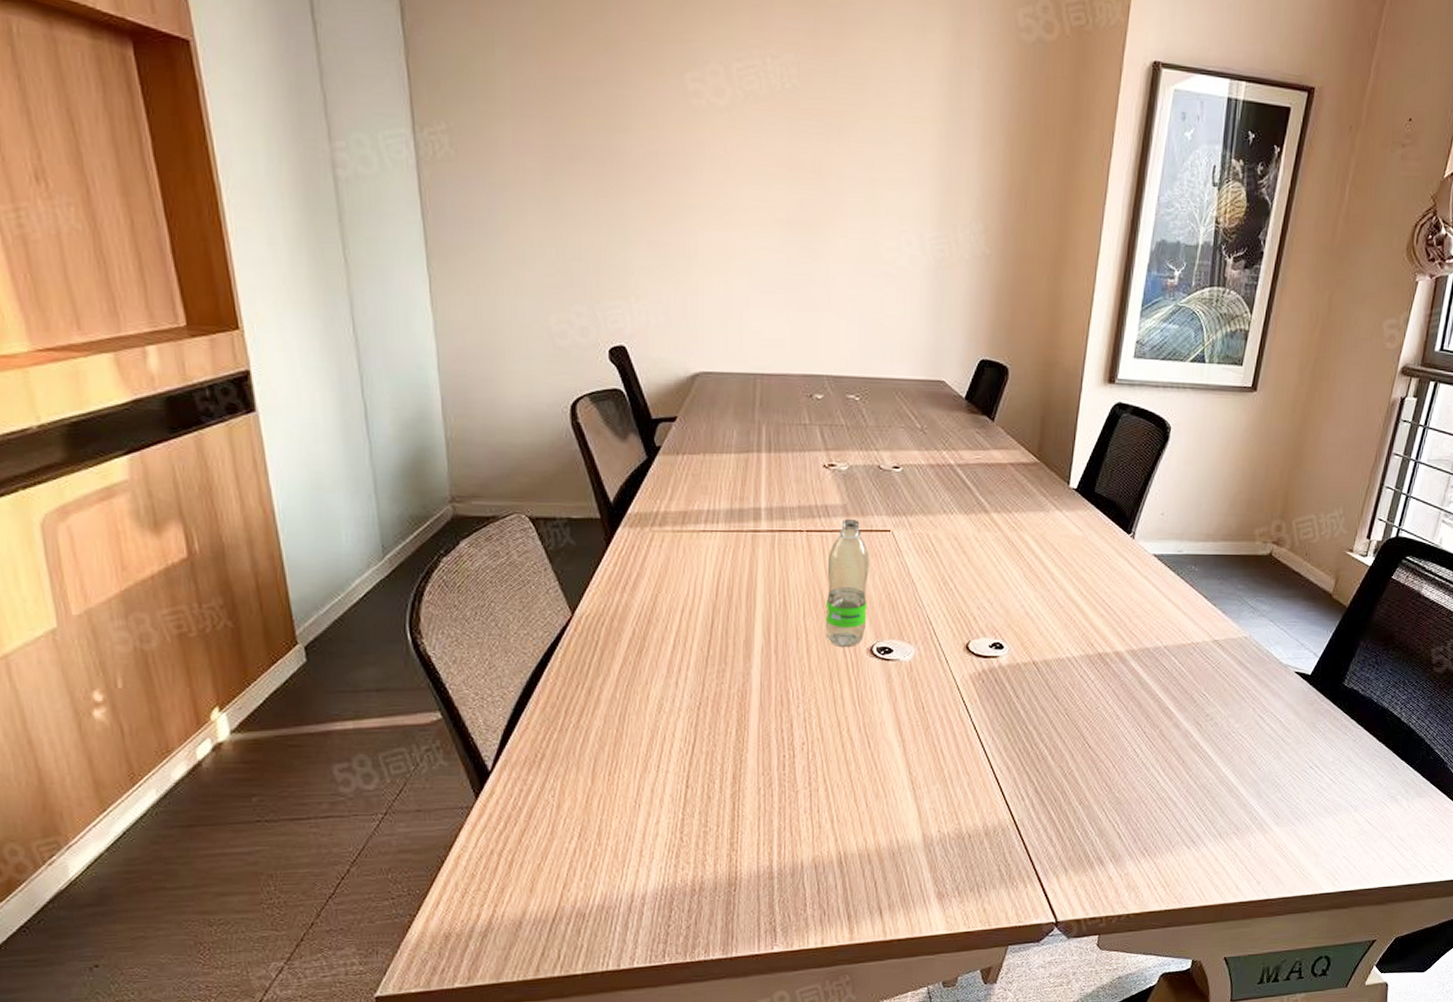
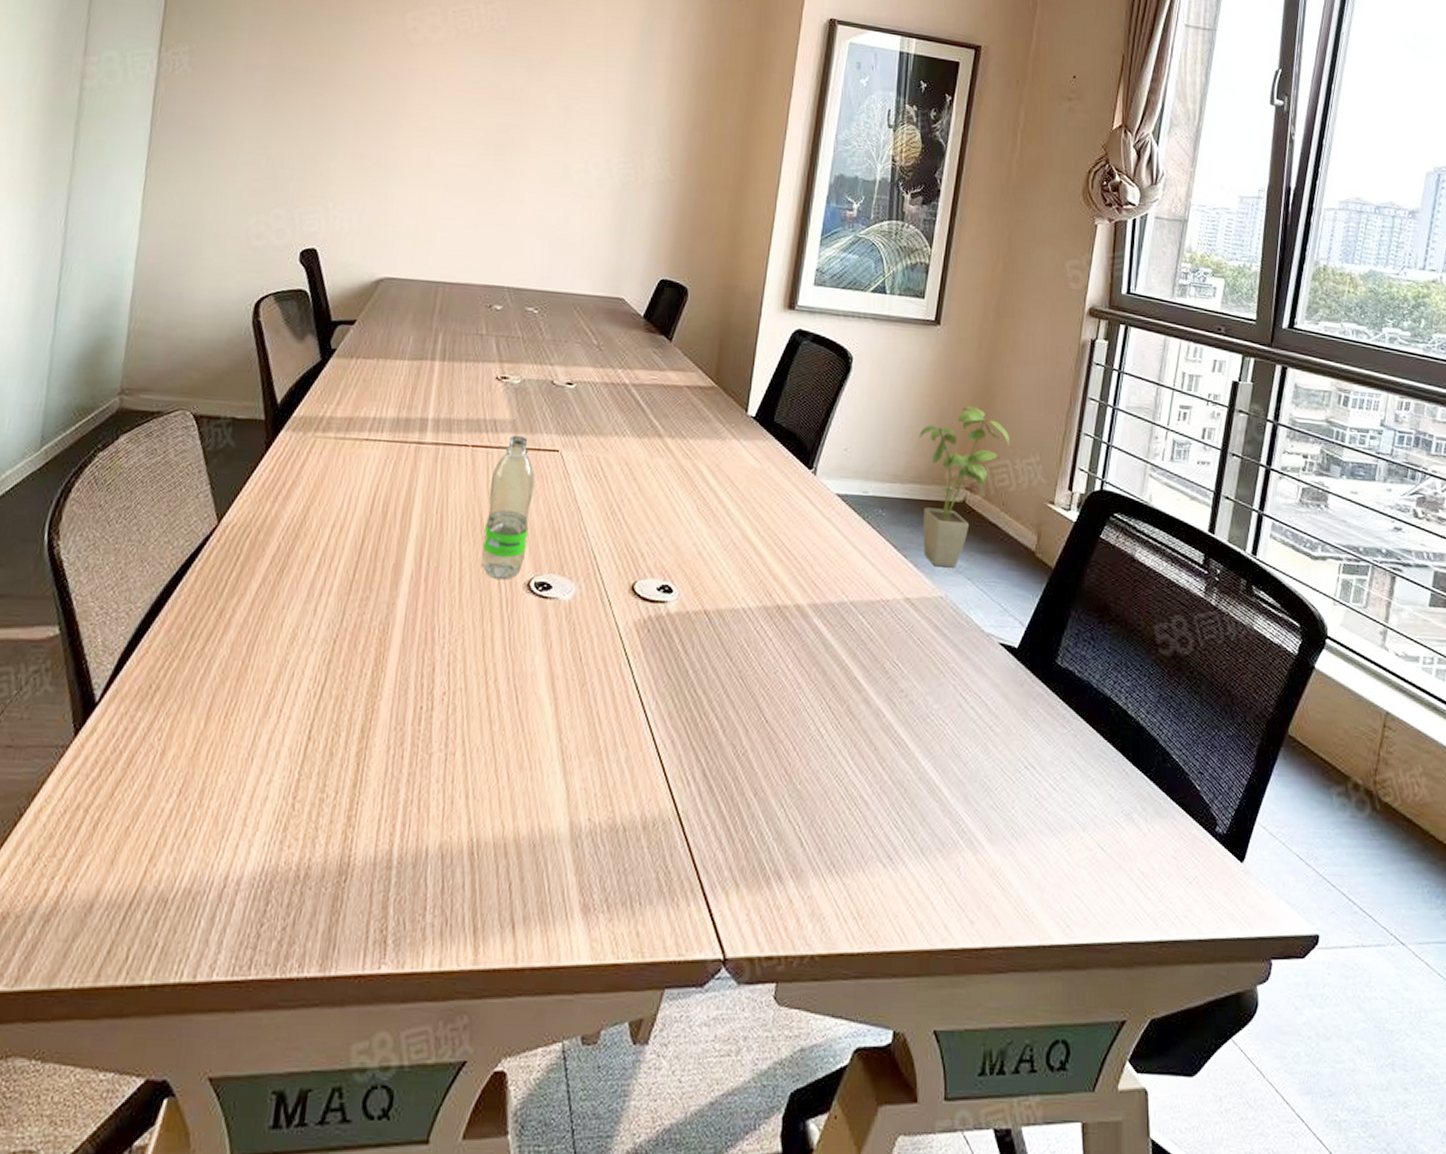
house plant: none [1231,467,1316,612] -> present [919,406,1010,568]

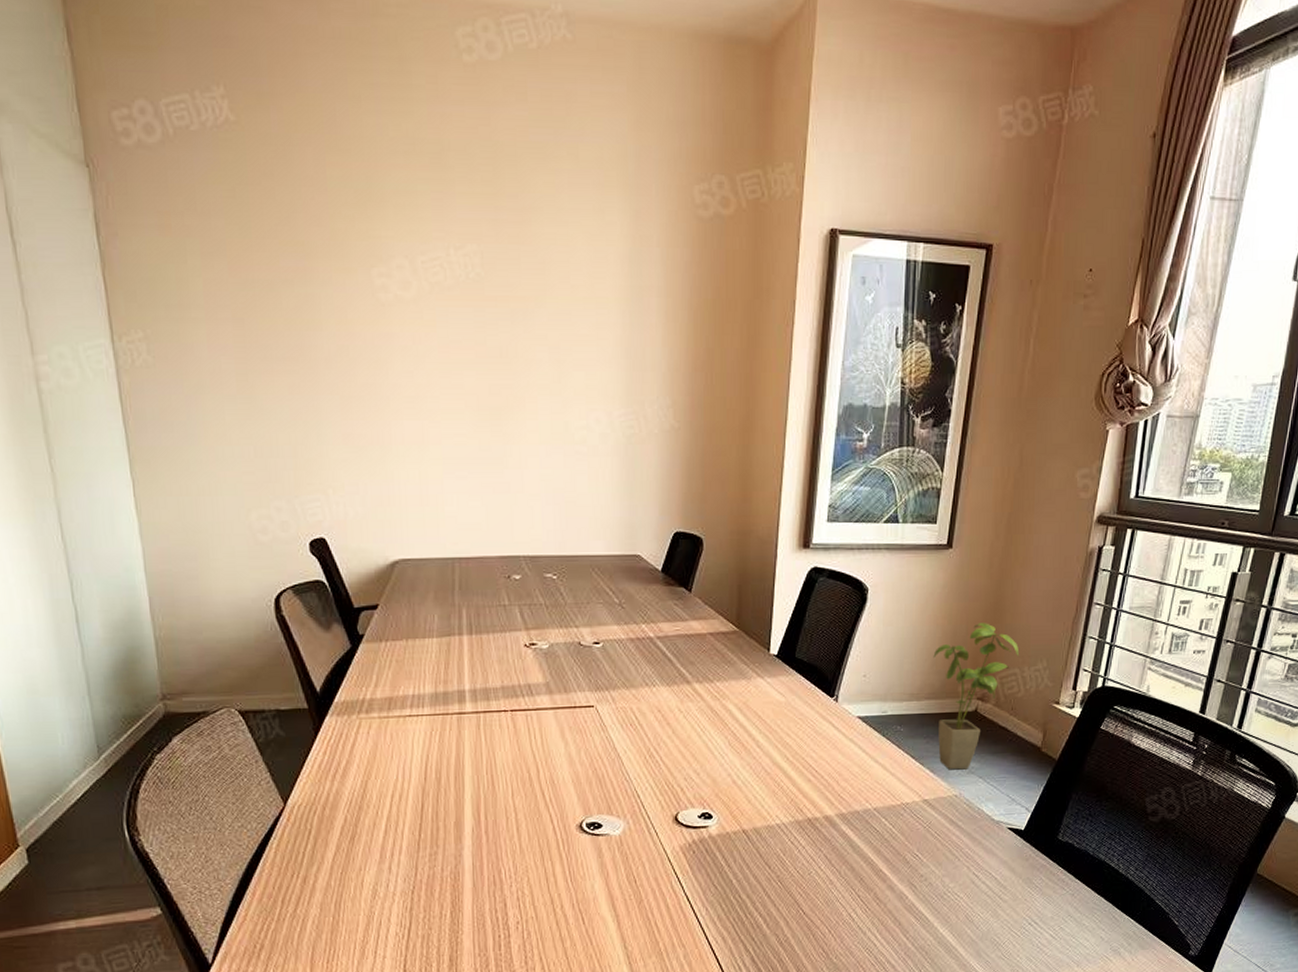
bottle: present [481,435,535,579] -> none [533,696,575,824]

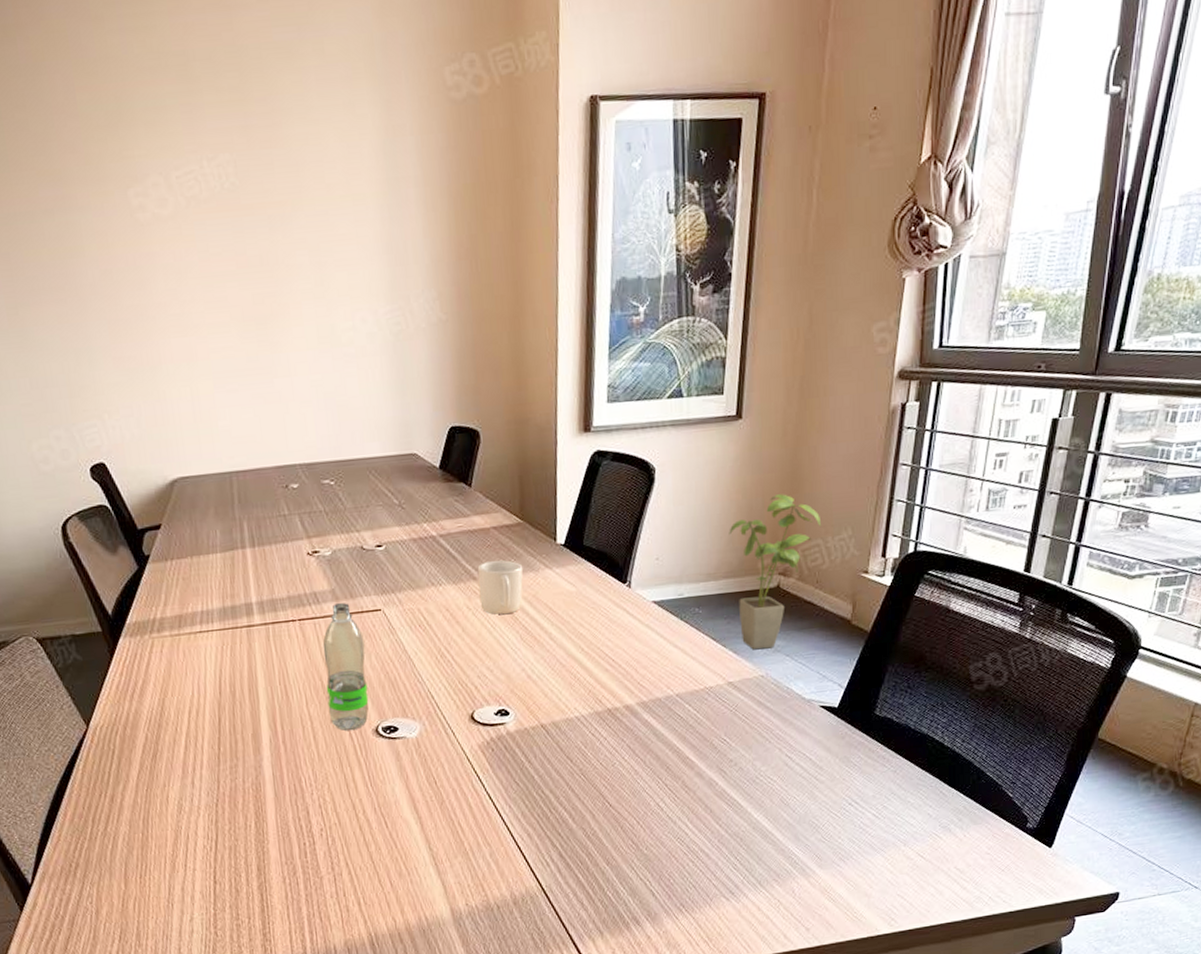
bottle: none [533,696,575,824] -> present [322,602,369,731]
mug: none [691,665,736,720] -> present [477,560,524,615]

